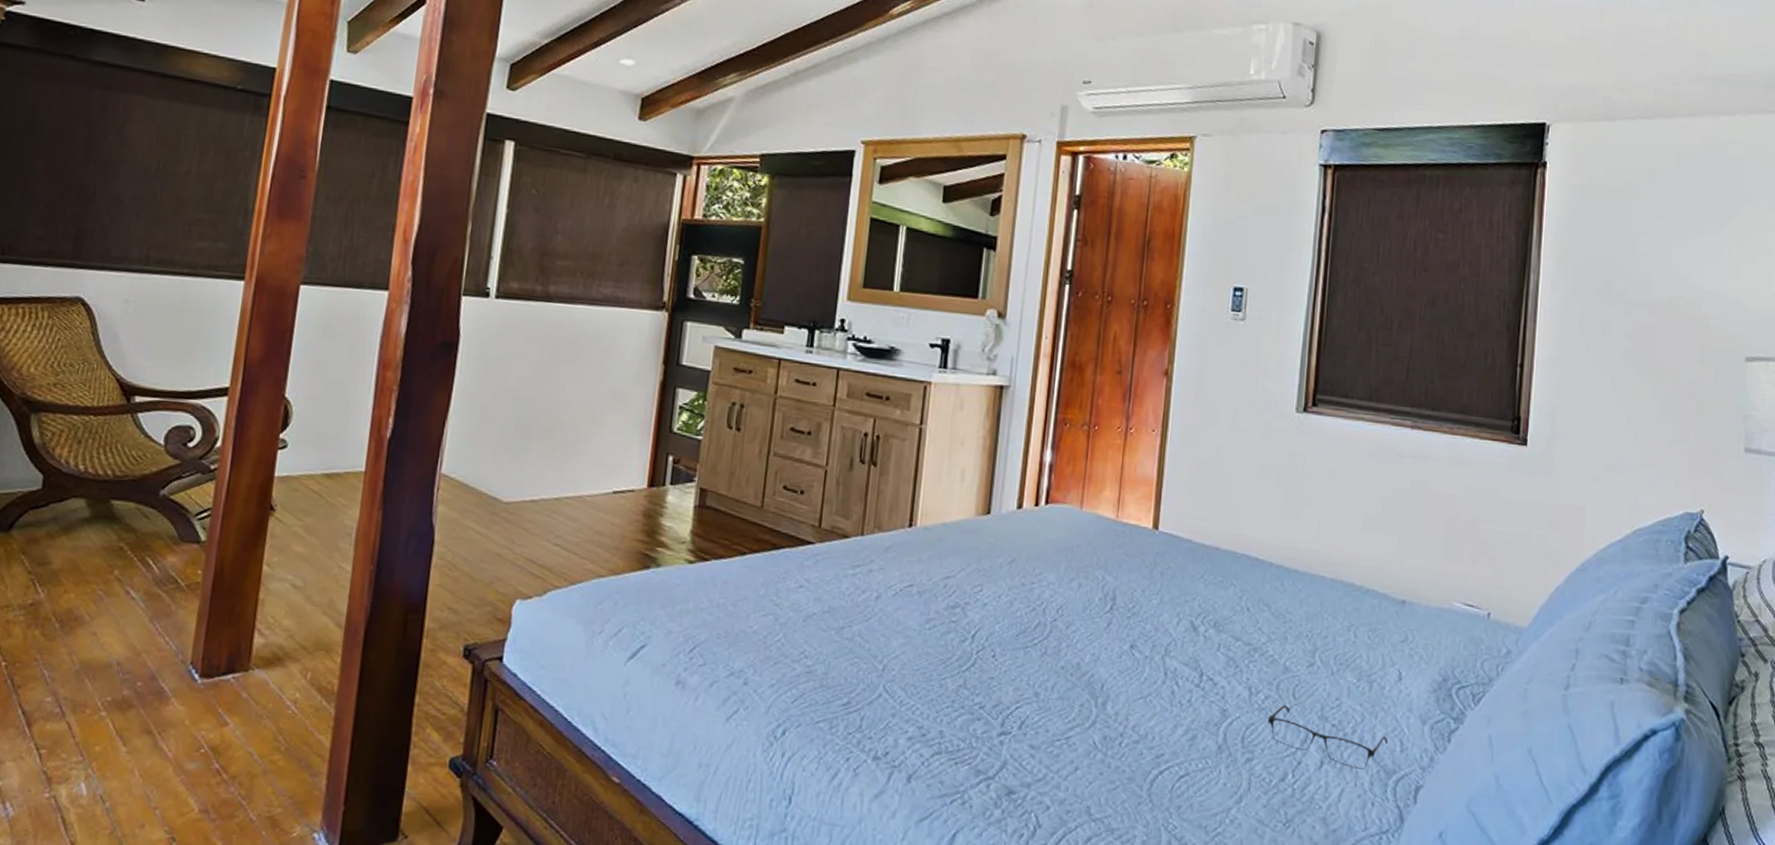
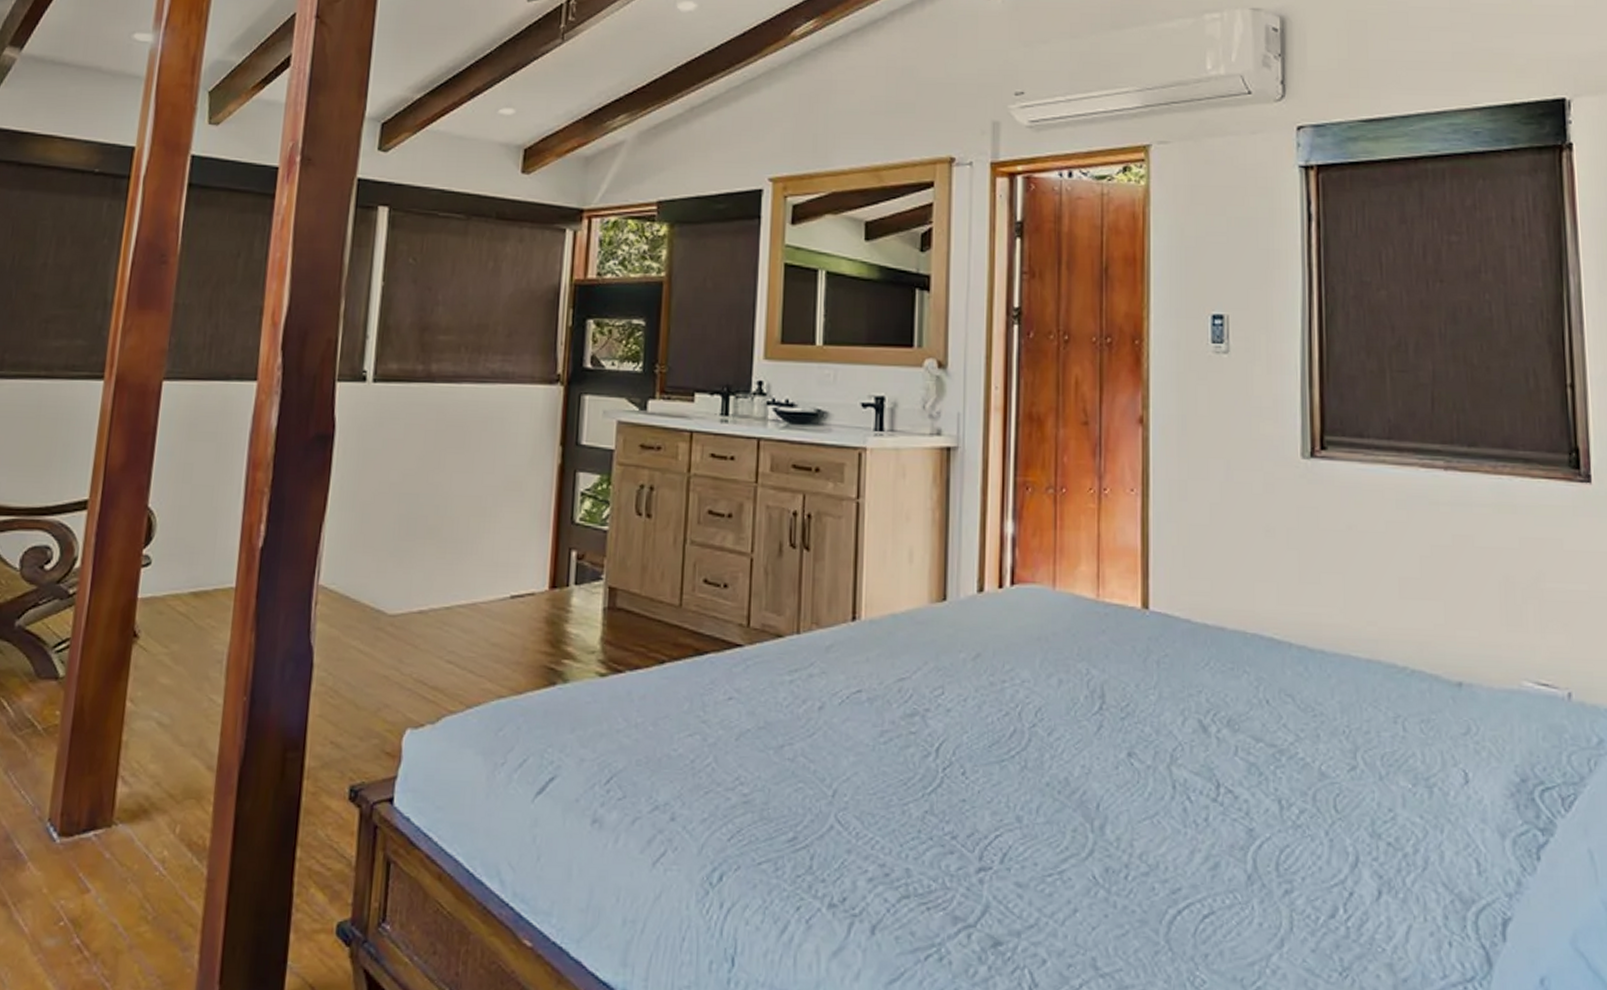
eyeglasses: present [1267,704,1388,770] -> none [1305,819,1460,899]

